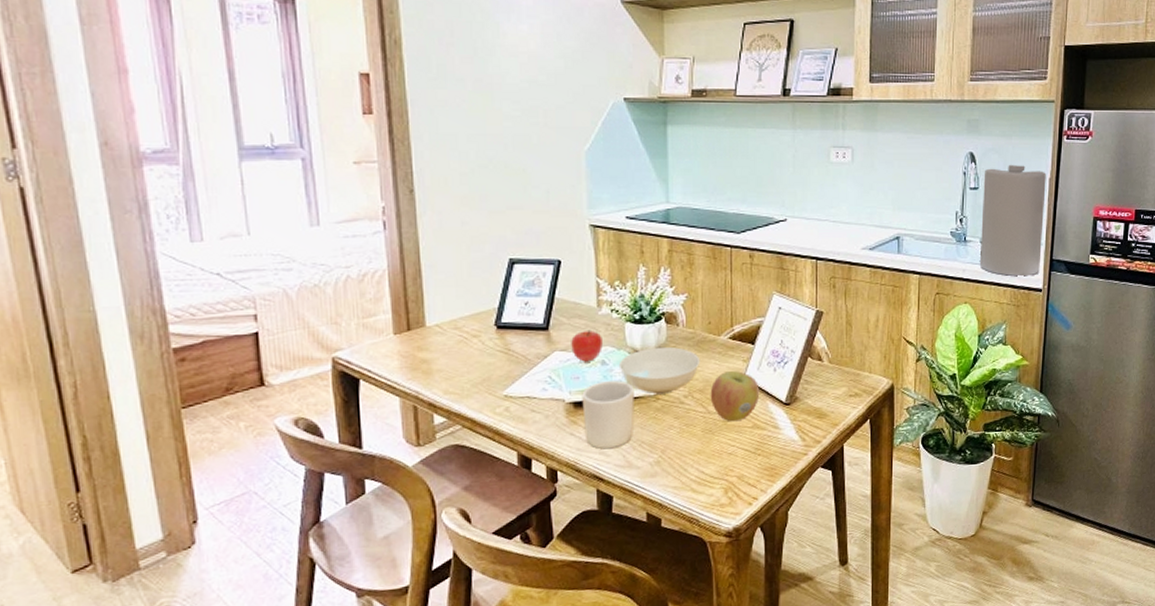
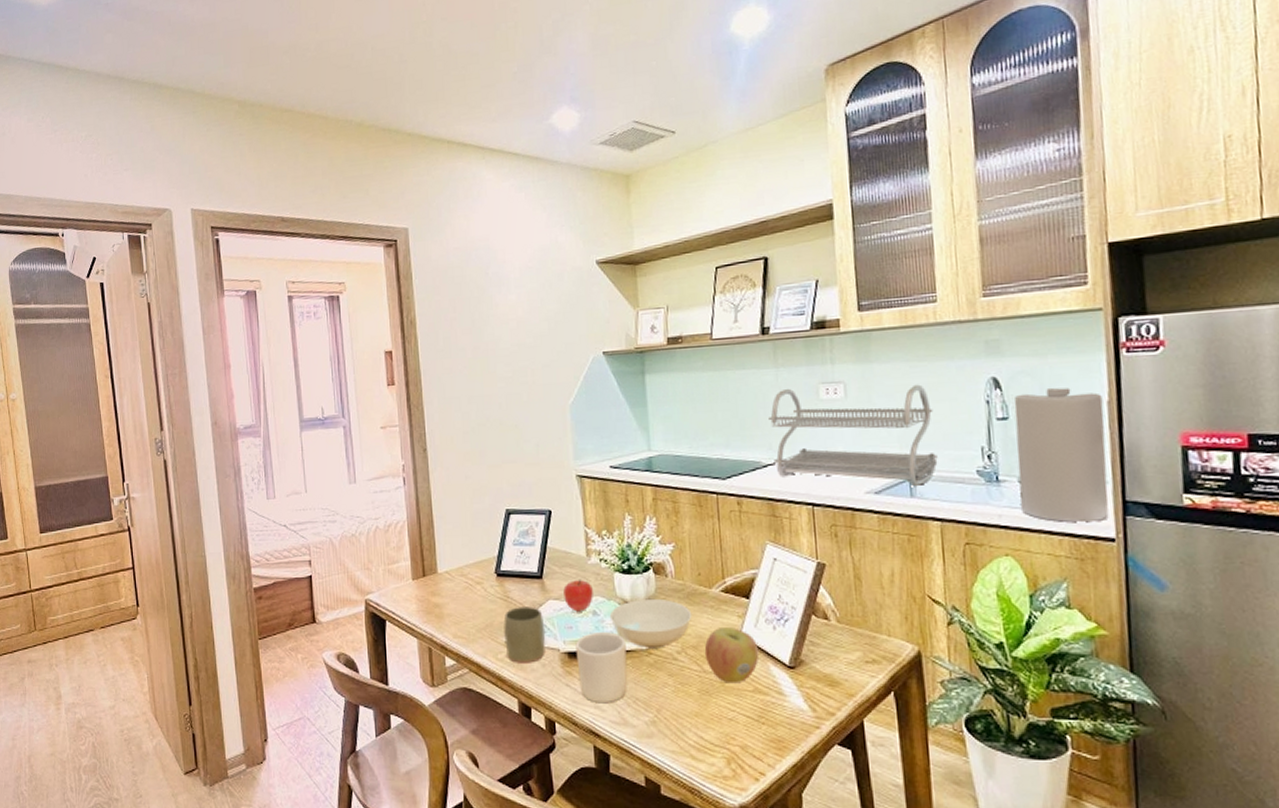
mug: none [503,358,550,416] -> present [503,607,546,663]
dish rack: none [784,149,922,245] -> present [769,384,938,487]

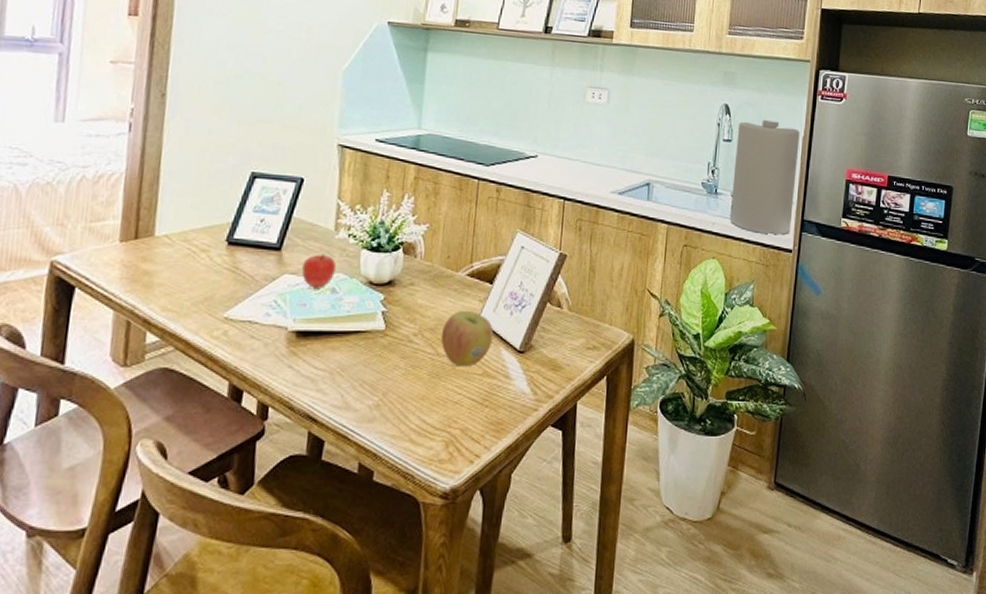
mug: present [503,607,546,663] -> none [224,280,276,342]
mug: present [575,632,628,704] -> none [303,311,362,387]
bowl: present [609,598,693,649] -> none [348,278,435,330]
dish rack: present [769,384,938,487] -> none [536,87,677,192]

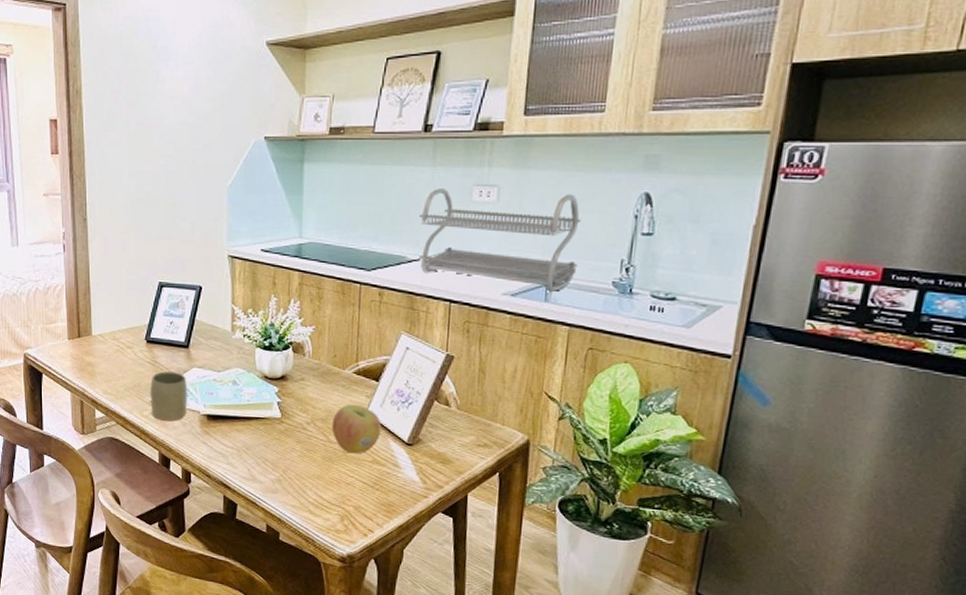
mug: none [224,280,276,342] -> present [150,371,188,421]
fruit: present [302,253,336,288] -> none [207,351,235,380]
dish rack: none [536,87,677,192] -> present [418,187,582,293]
paper towel holder: present [729,119,800,236] -> none [647,207,750,339]

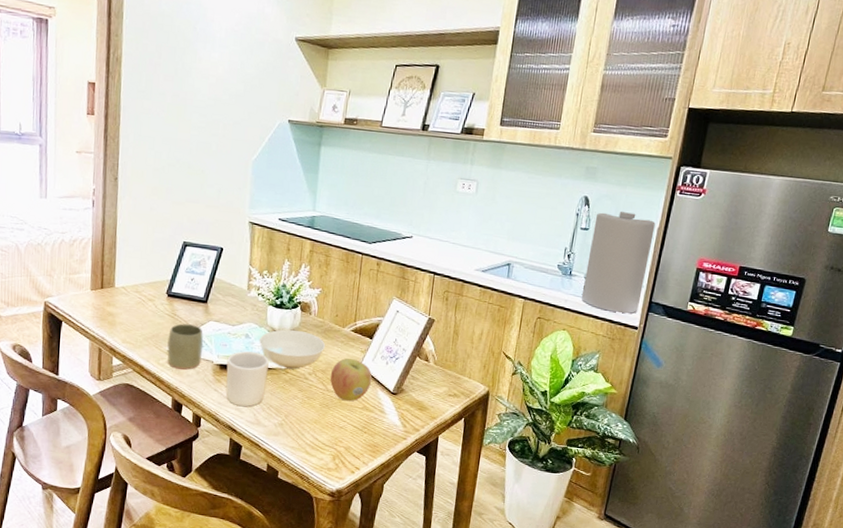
mug: none [214,399,261,461] -> present [225,351,269,407]
bowl: none [248,373,324,418] -> present [258,329,326,369]
dish rack: present [418,187,582,293] -> none [411,178,538,271]
paper towel holder: none [647,207,750,339] -> present [581,211,656,314]

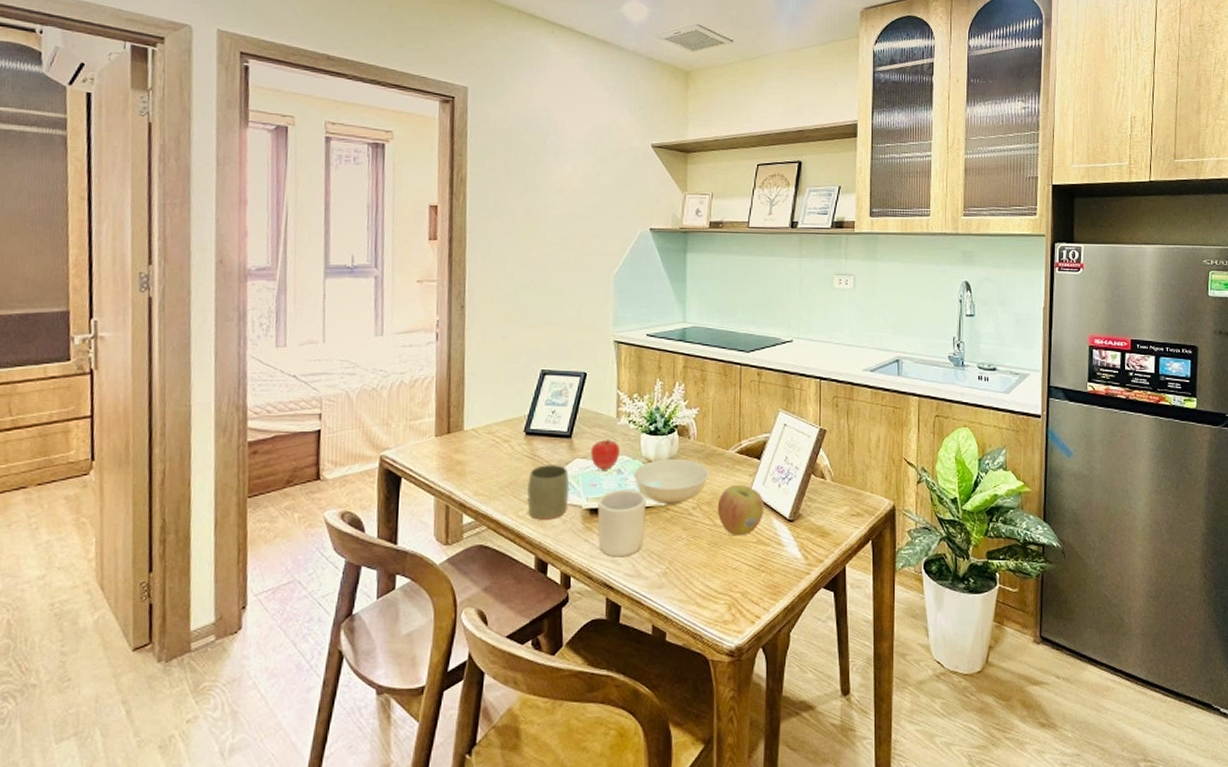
fruit: none [223,307,249,334] -> present [591,439,620,470]
paper towel holder: present [581,211,656,314] -> none [977,293,1040,402]

